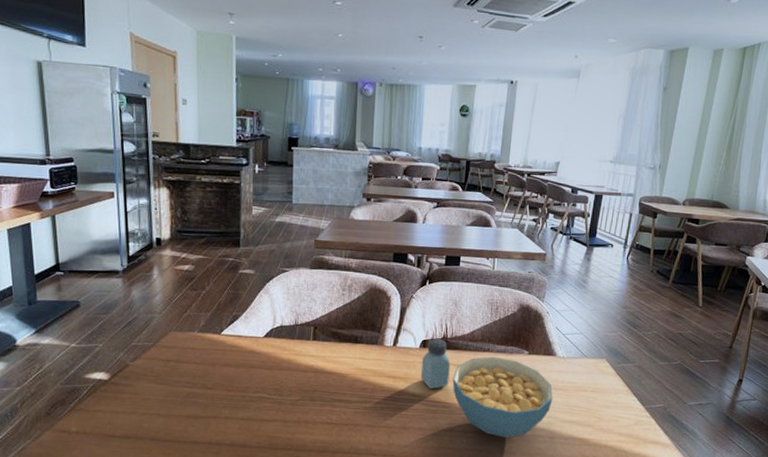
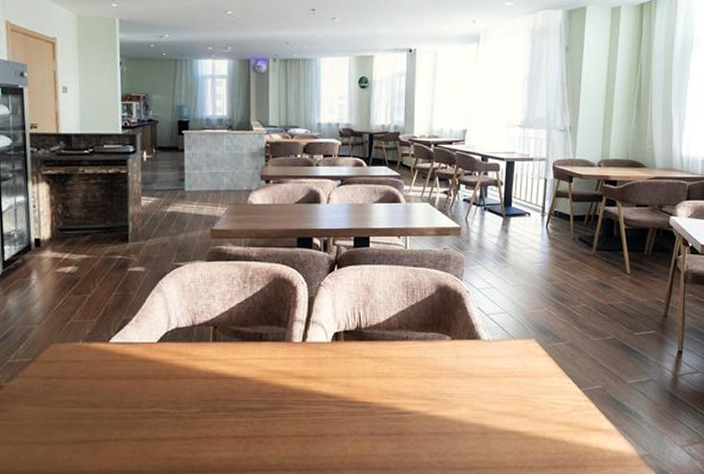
saltshaker: present [420,338,450,389] -> none [334,329,367,387]
cereal bowl: present [452,356,553,438] -> none [370,345,481,438]

